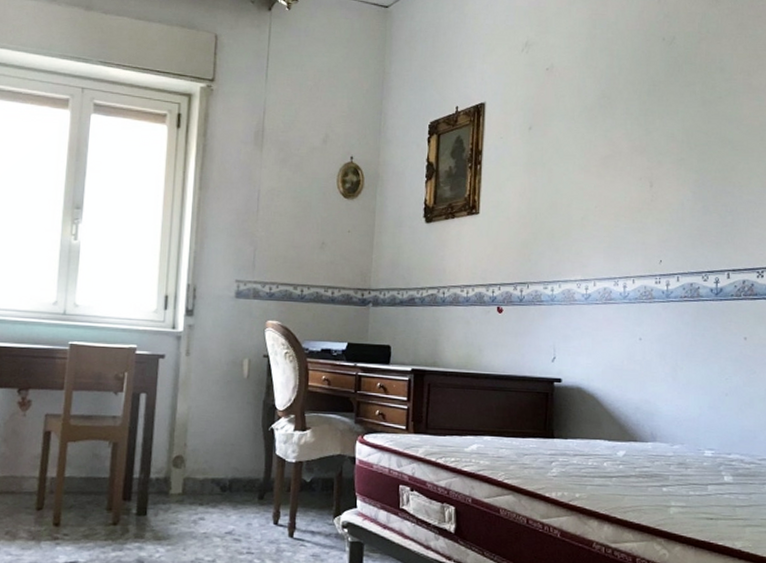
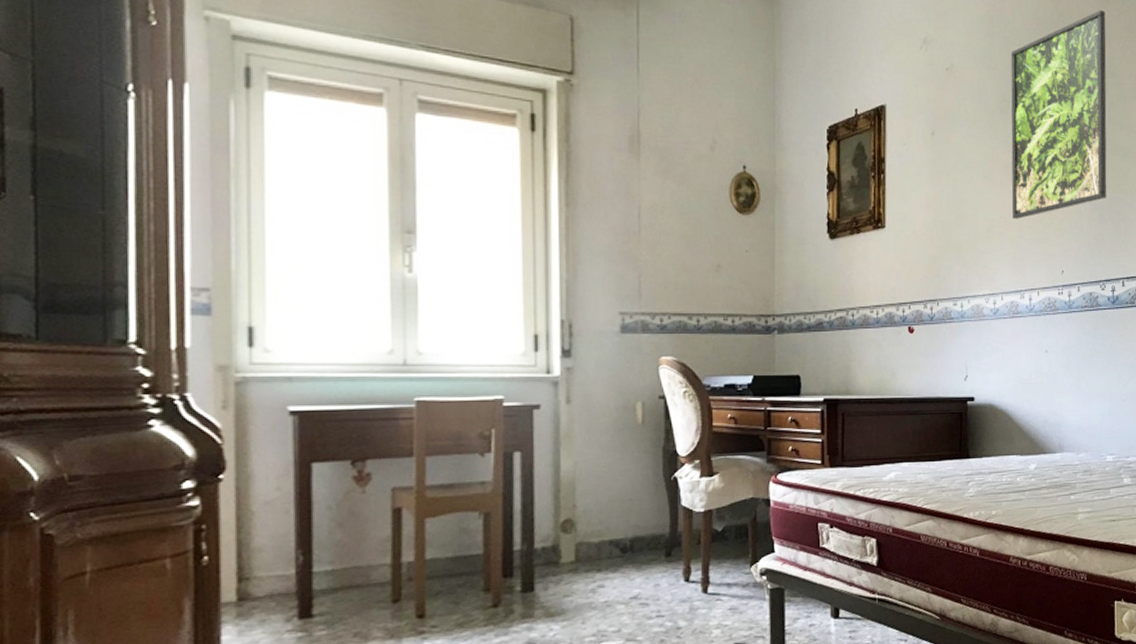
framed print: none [608,9,716,209] -> present [1010,10,1107,219]

